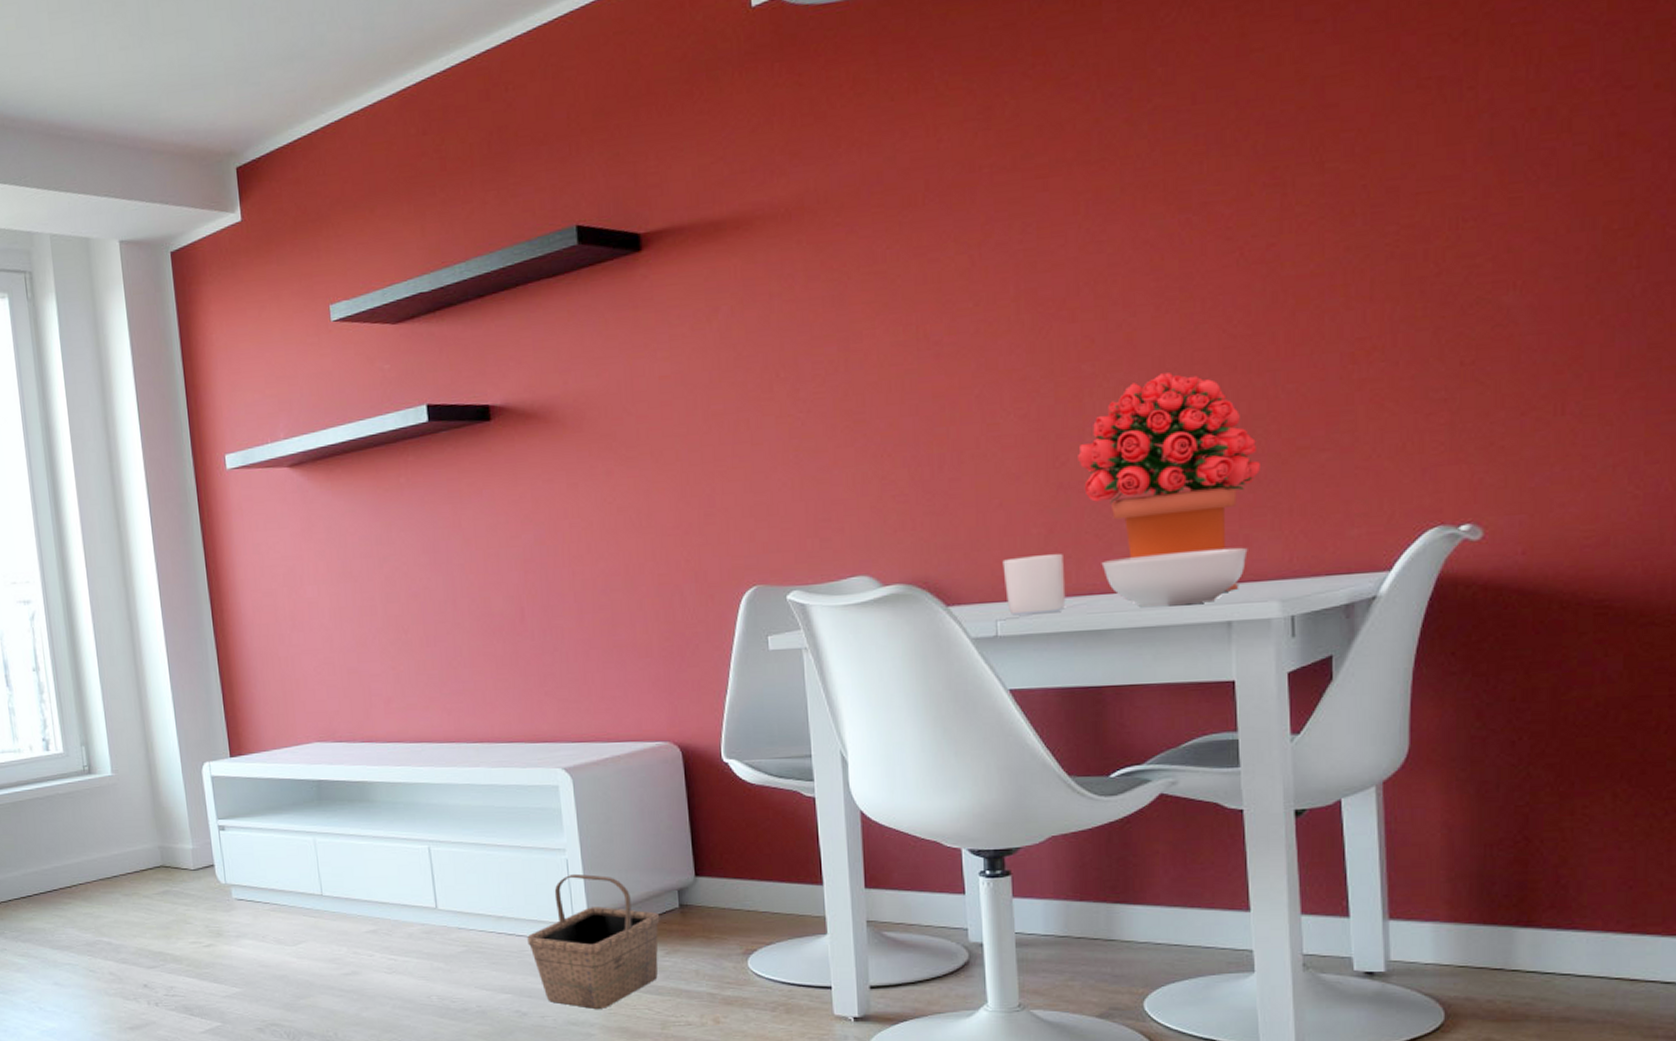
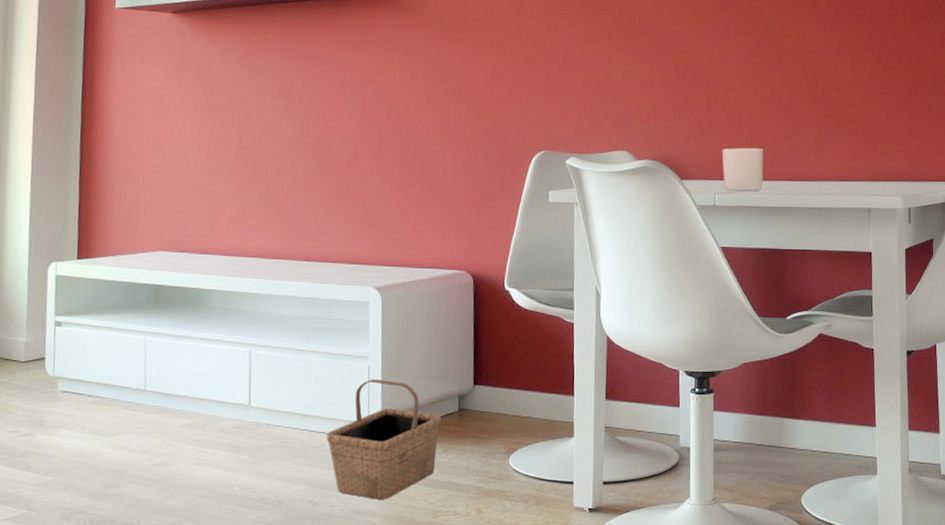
bouquet: present [1076,372,1262,599] -> none [776,27,893,187]
bowl: present [1101,547,1248,608] -> none [788,155,883,194]

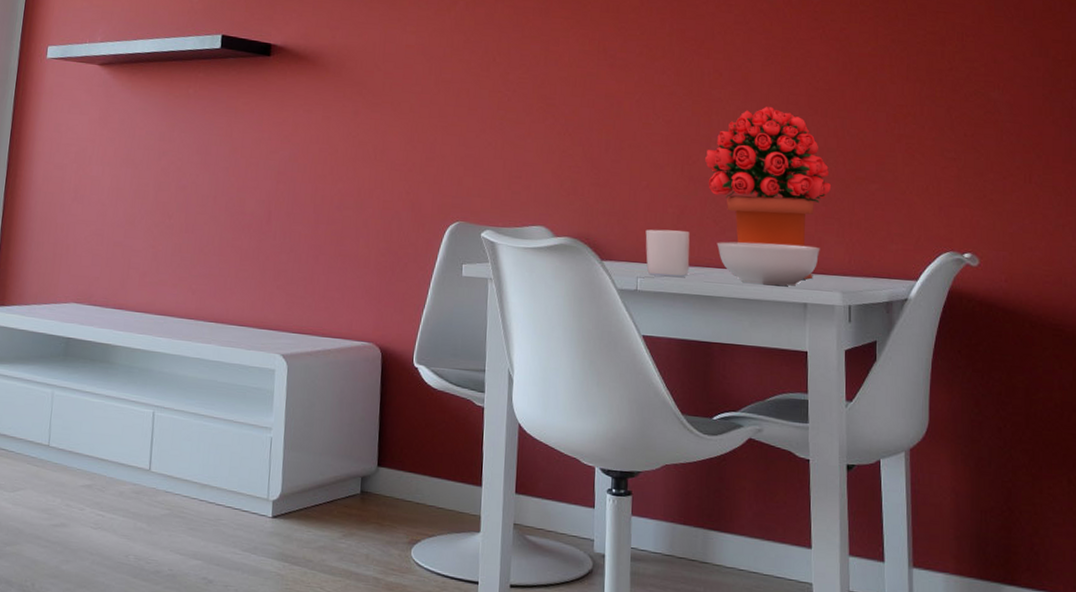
basket: present [326,379,442,499] -> none [224,451,343,583]
bouquet: none [776,27,893,187] -> present [704,106,832,280]
bowl: none [788,155,883,194] -> present [716,241,820,286]

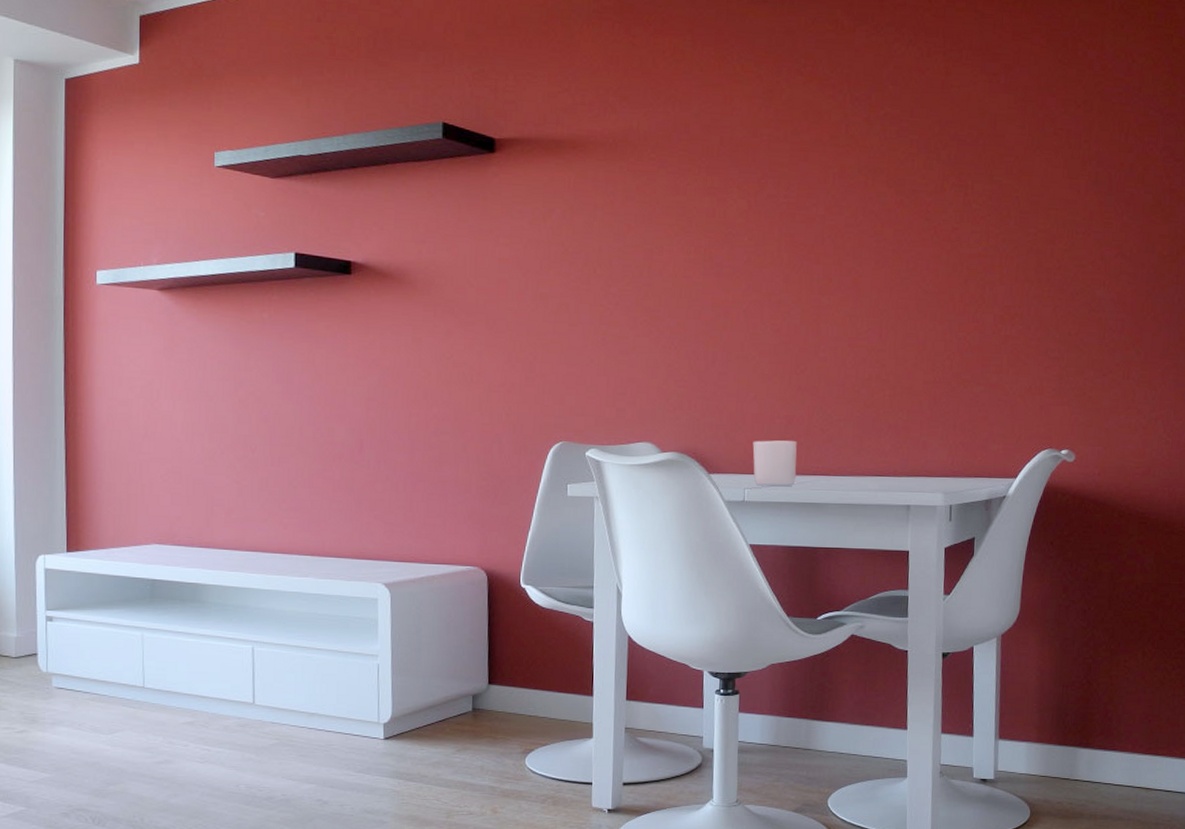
bouquet: present [704,106,832,280] -> none [812,311,938,483]
bowl: present [716,241,820,286] -> none [823,448,925,490]

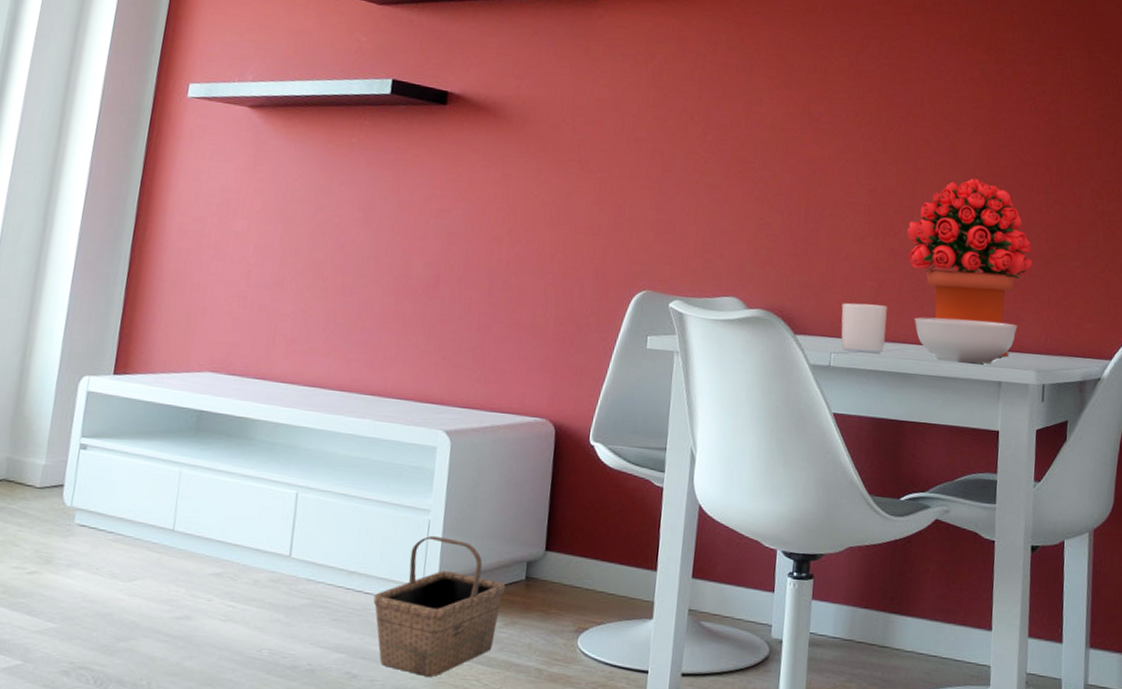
basket: none [335,677,455,799] -> present [373,535,506,677]
bouquet: none [812,311,938,483] -> present [906,177,1033,358]
bowl: none [823,448,925,490] -> present [914,317,1018,364]

